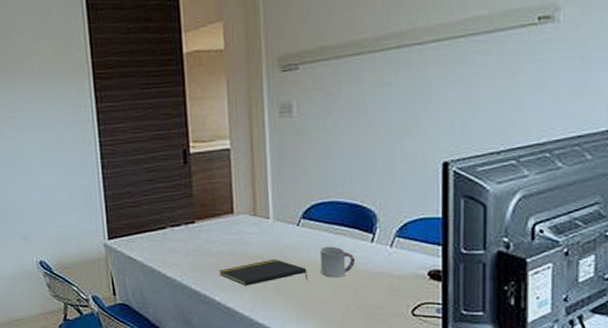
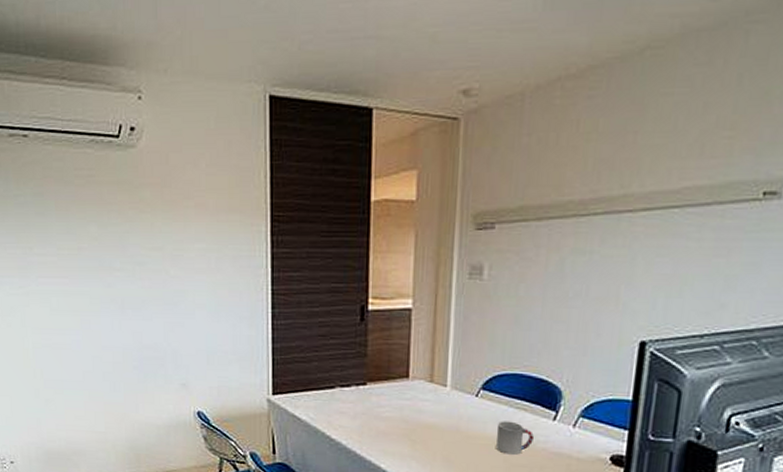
notepad: present [219,258,309,286] -> none [387,429,482,456]

